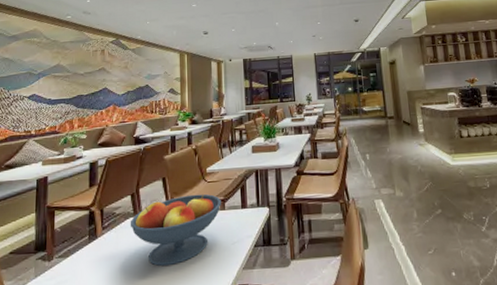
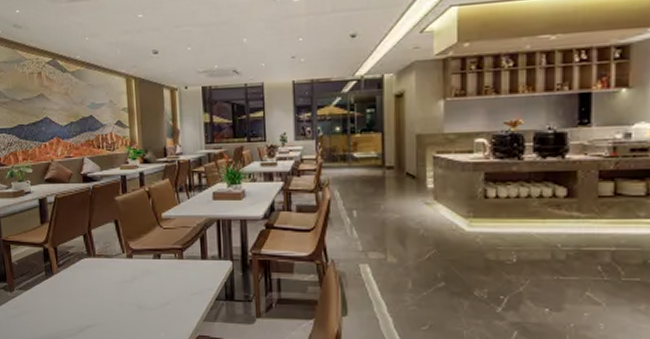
fruit bowl: present [130,194,221,267] -> none [84,240,179,309]

